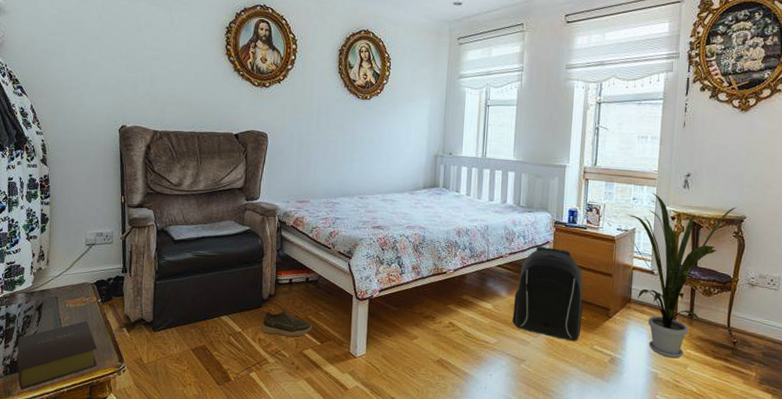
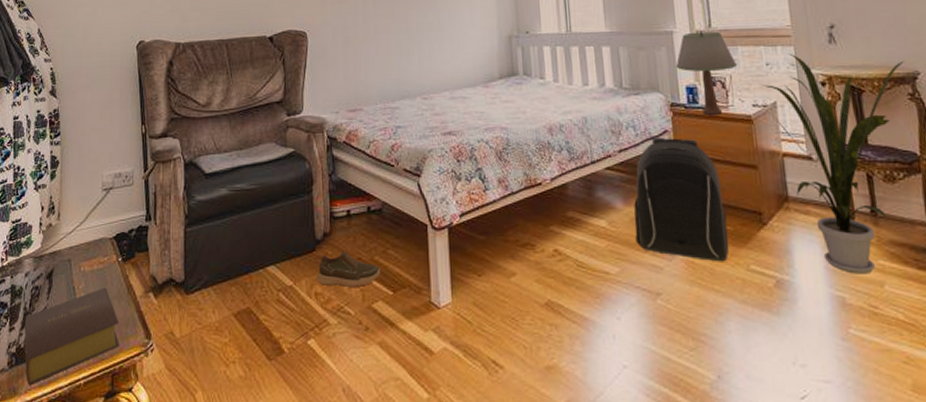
table lamp: none [563,167,611,234] -> present [675,30,737,115]

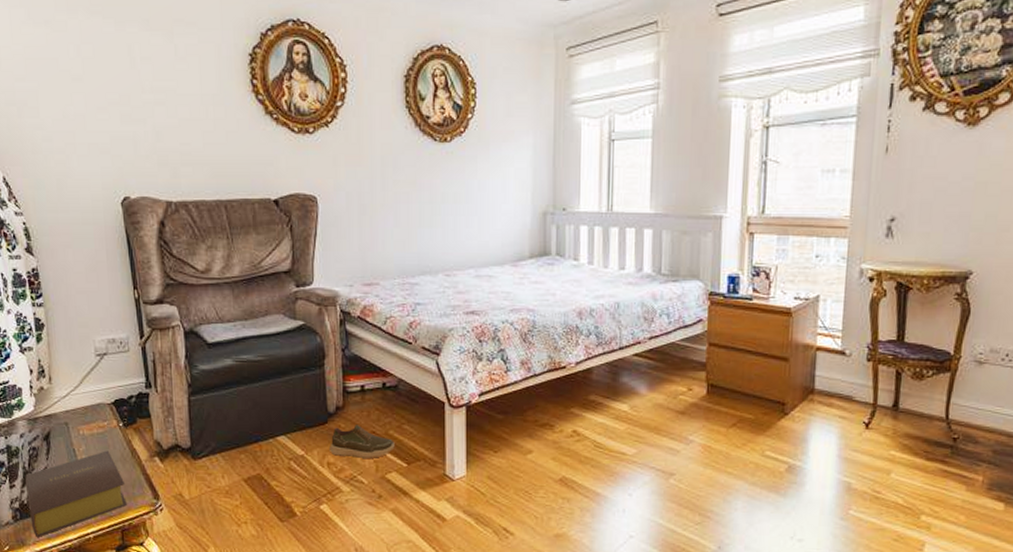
backpack: present [633,137,730,262] -> none [656,326,750,448]
table lamp: present [675,30,737,115] -> none [720,217,785,306]
house plant: present [762,53,904,274] -> none [807,245,959,463]

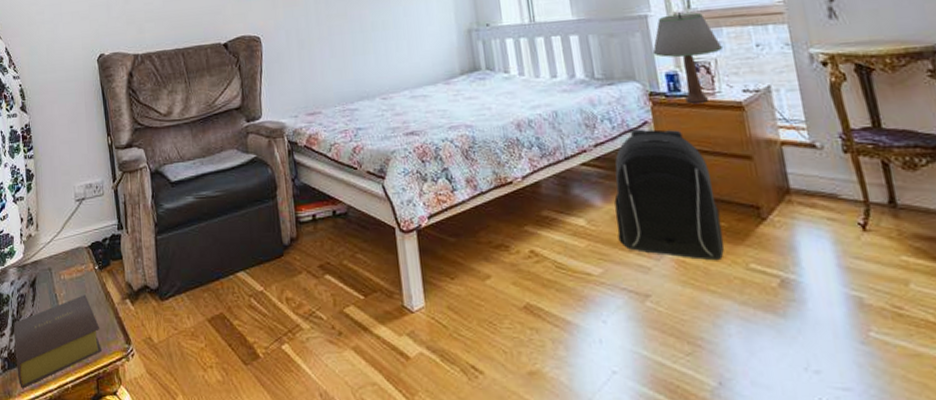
shoe: present [330,425,395,458] -> none [287,256,350,292]
backpack: none [656,326,750,448] -> present [614,129,725,261]
table lamp: none [720,217,785,306] -> present [652,12,722,103]

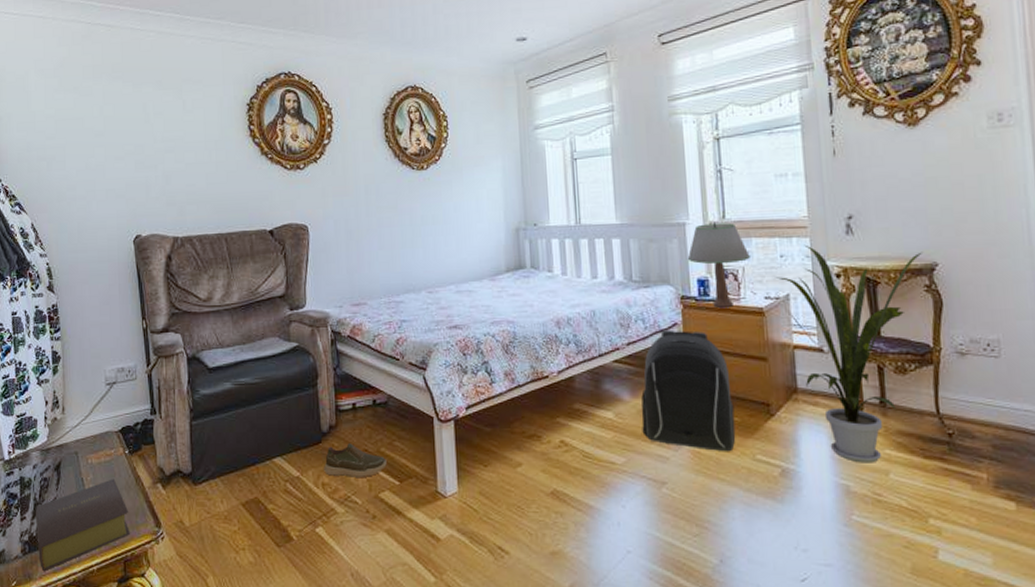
shoe: none [287,256,350,292] -> present [324,443,387,477]
house plant: none [752,31,921,272] -> present [775,244,922,463]

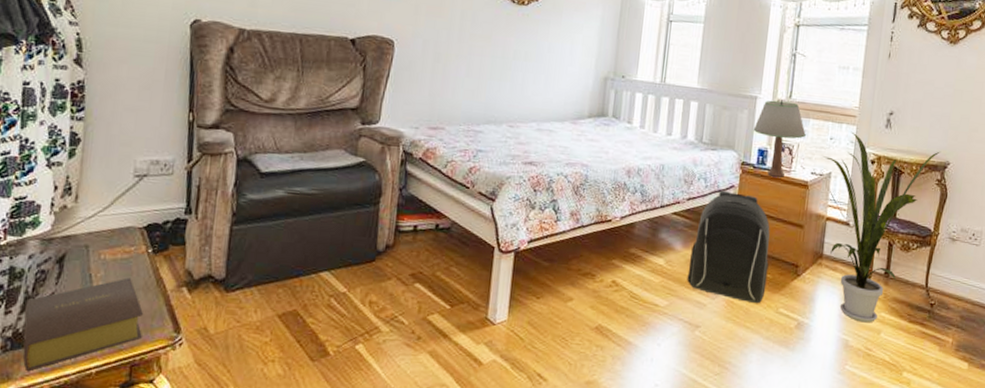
shoe: present [324,443,387,477] -> none [373,264,441,299]

